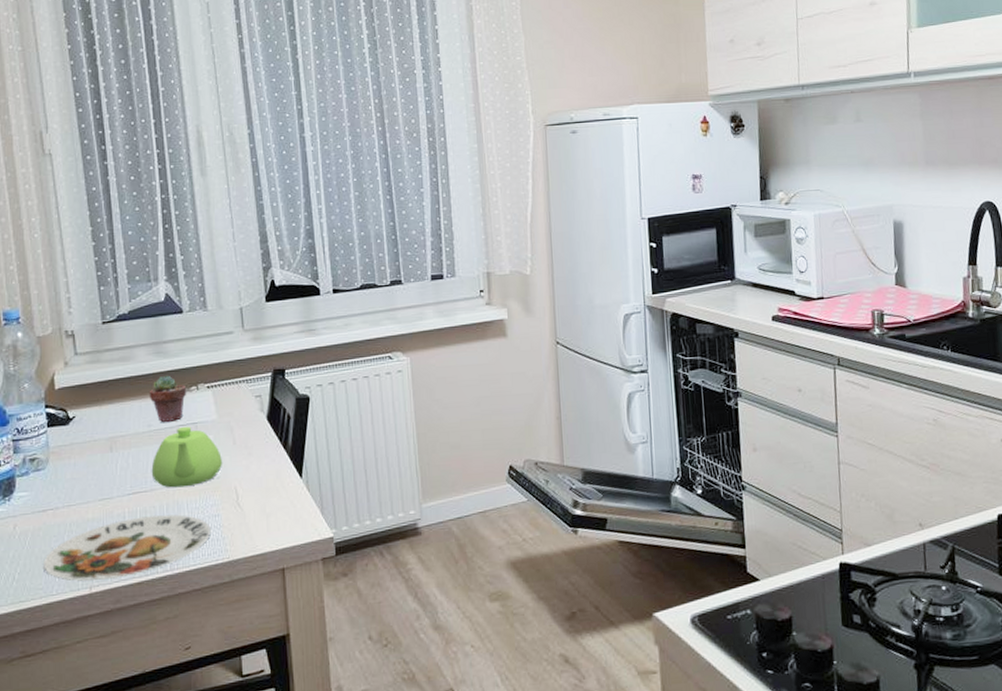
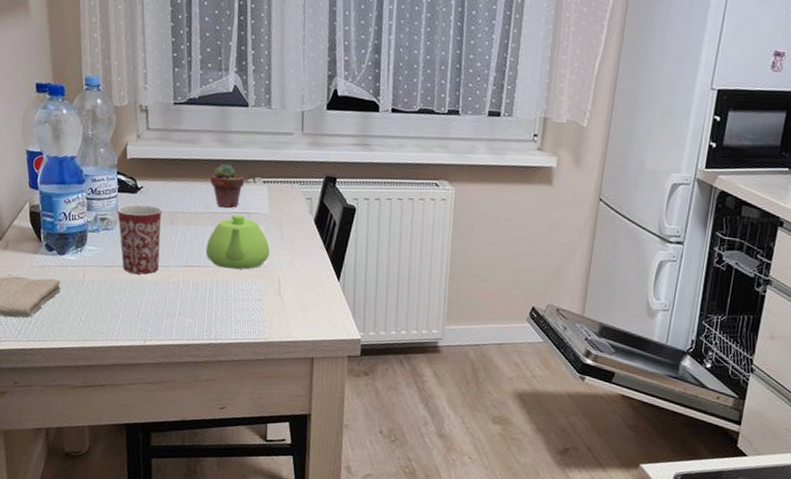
plate: present [44,514,211,581] -> none [106,287,253,337]
mug: none [47,435,100,514] -> present [117,204,163,274]

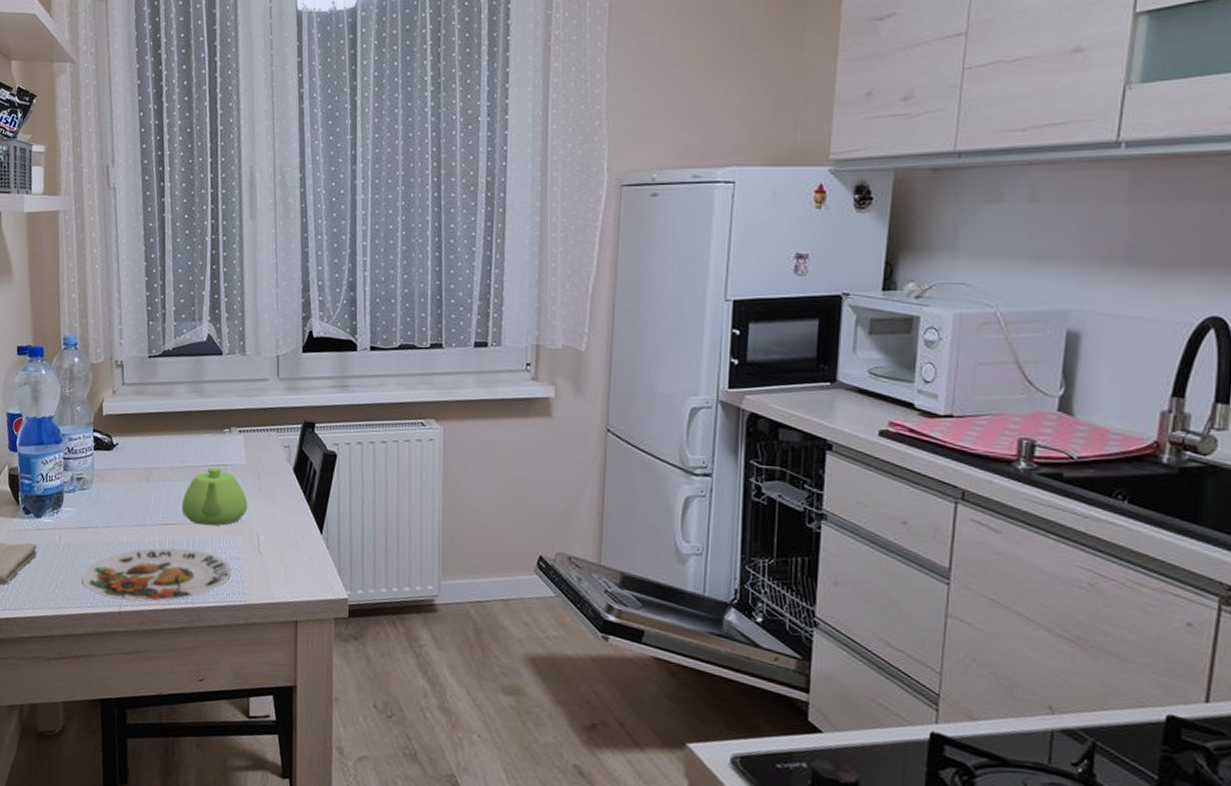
plate: none [106,287,253,337] -> present [82,547,232,602]
mug: present [117,204,163,274] -> none [92,461,138,535]
potted succulent: present [210,163,244,209] -> none [185,414,219,462]

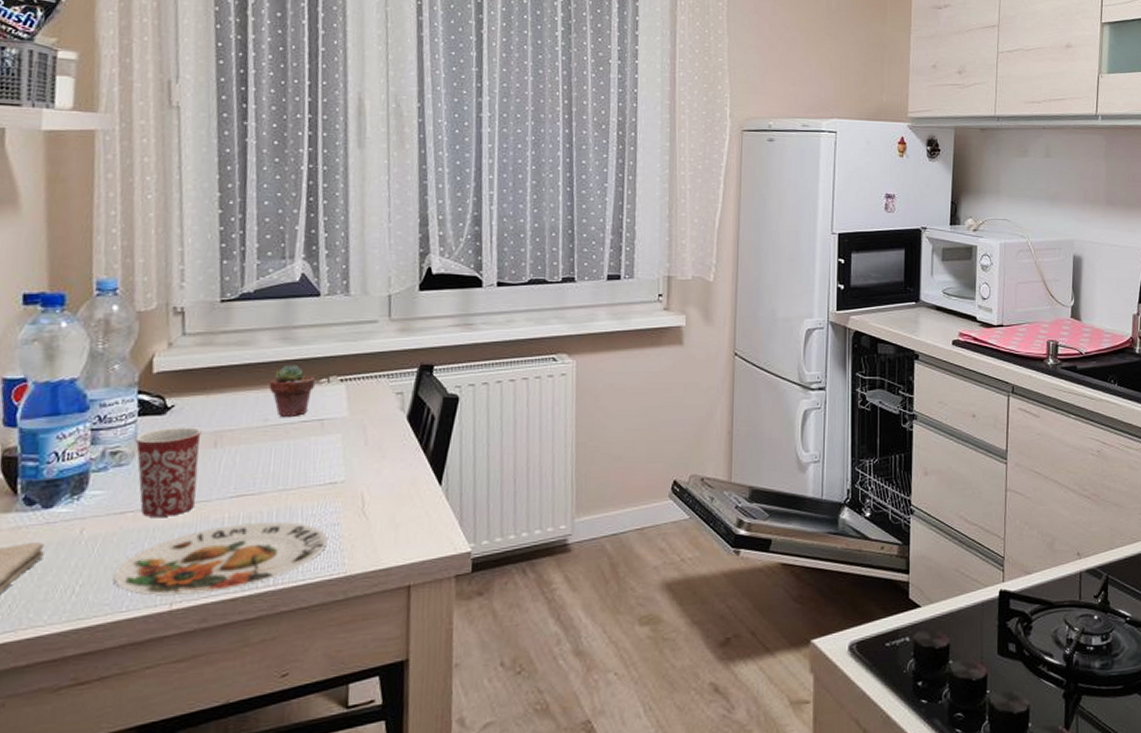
mug: none [92,461,138,535] -> present [135,427,202,517]
teapot: present [181,466,248,526] -> none [262,422,351,492]
potted succulent: none [185,414,219,462] -> present [268,364,315,418]

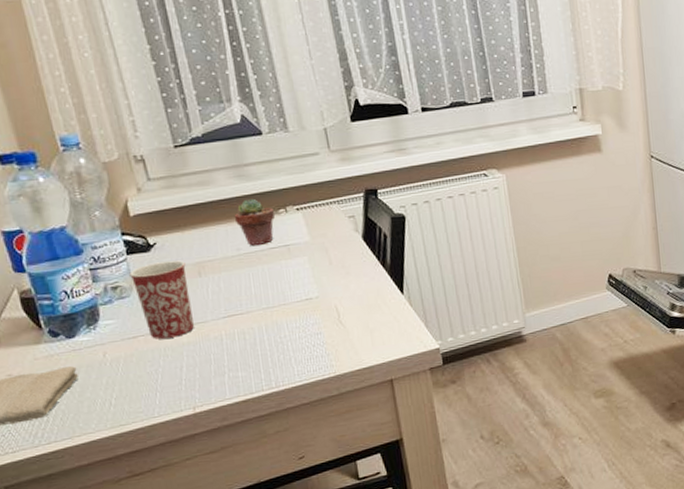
plate: present [113,522,328,596] -> none [140,334,315,403]

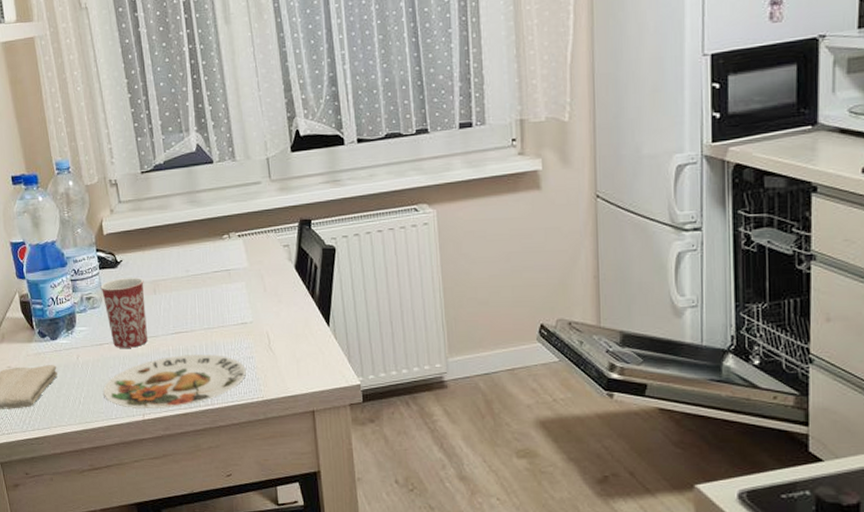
plate: none [140,334,315,403] -> present [103,354,246,408]
potted succulent: present [234,198,275,247] -> none [185,223,219,269]

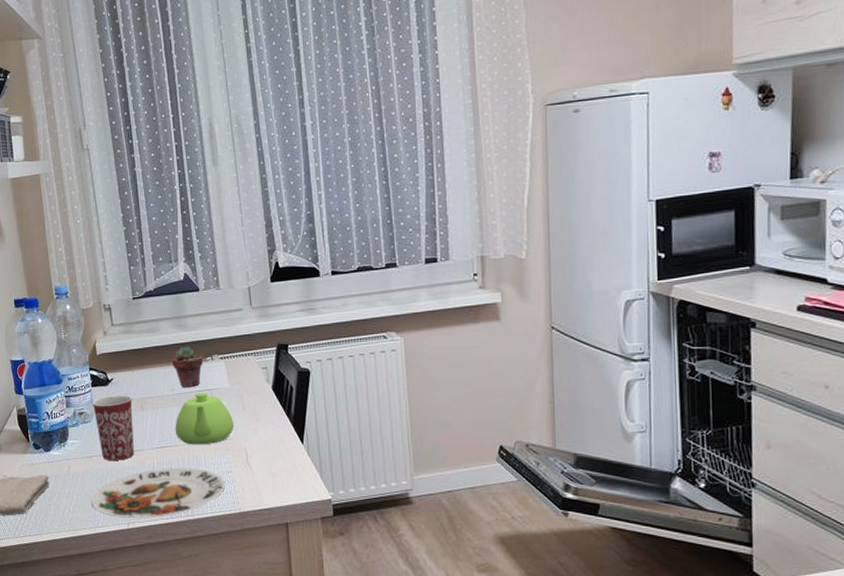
potted succulent: none [185,223,219,269] -> present [172,346,203,388]
teapot: none [190,272,255,330] -> present [175,392,235,445]

